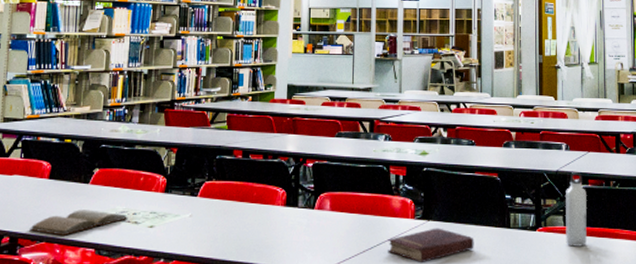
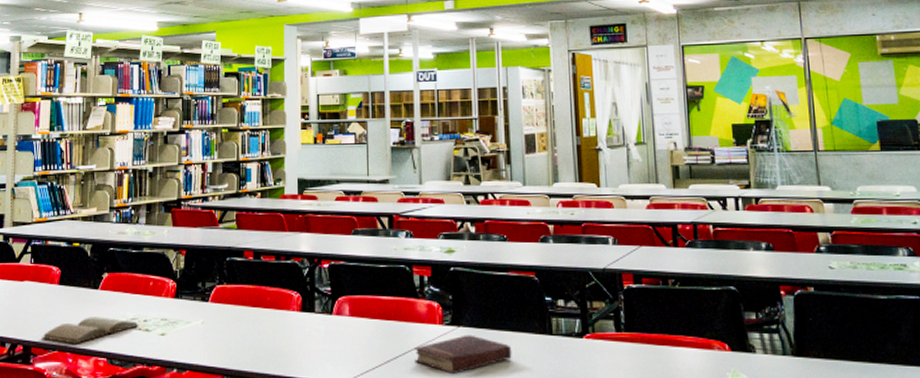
water bottle: present [566,171,587,247] -> none [615,268,644,356]

